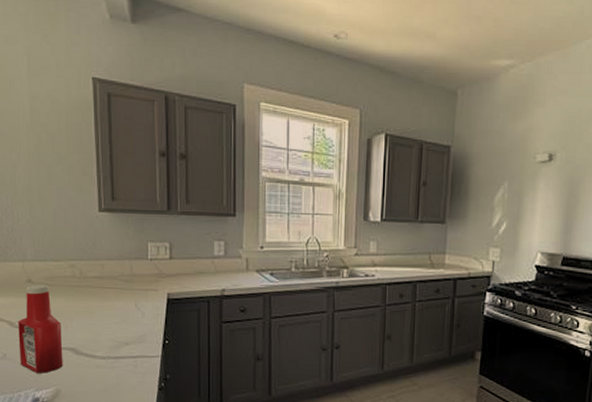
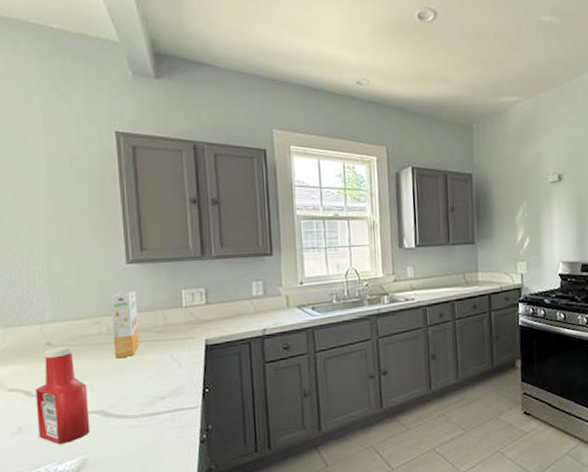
cereal box: none [84,238,108,302] -> present [111,290,140,359]

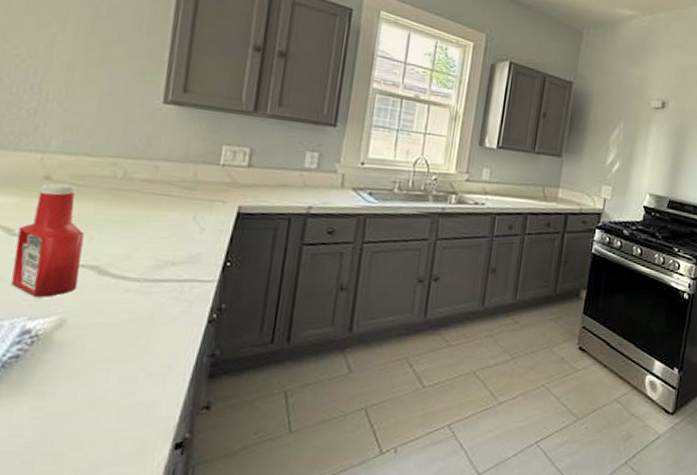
cereal box: present [111,290,140,359] -> none [125,133,168,210]

